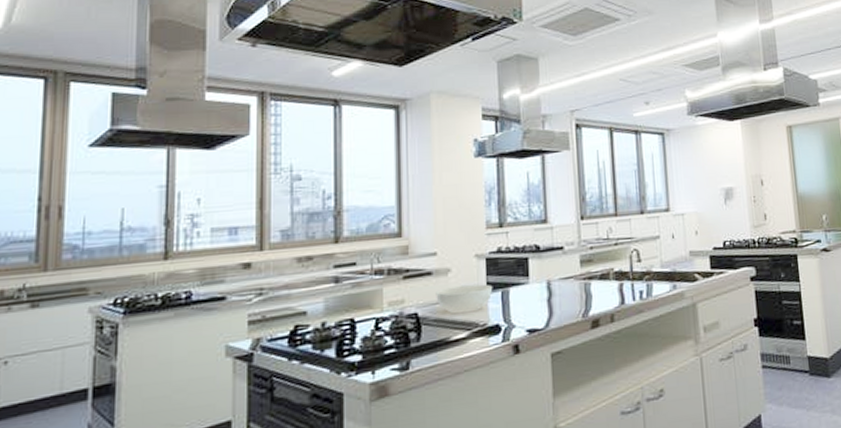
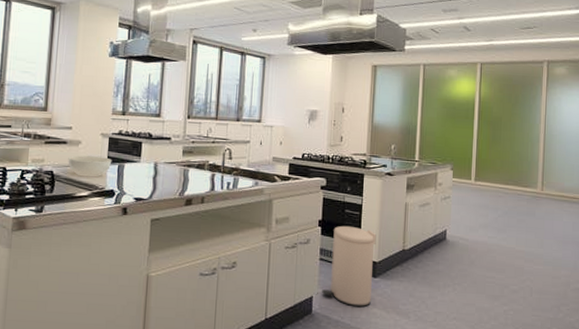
pedal bin: none [770,319,829,419] -> present [322,225,376,308]

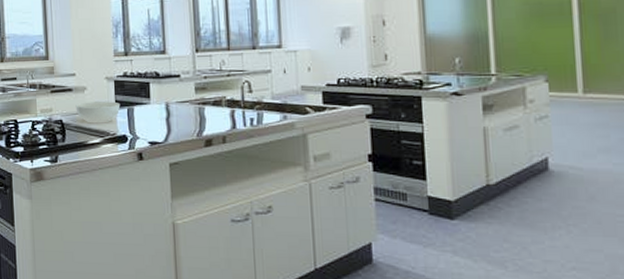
pedal bin: present [322,225,376,308] -> none [382,159,450,256]

